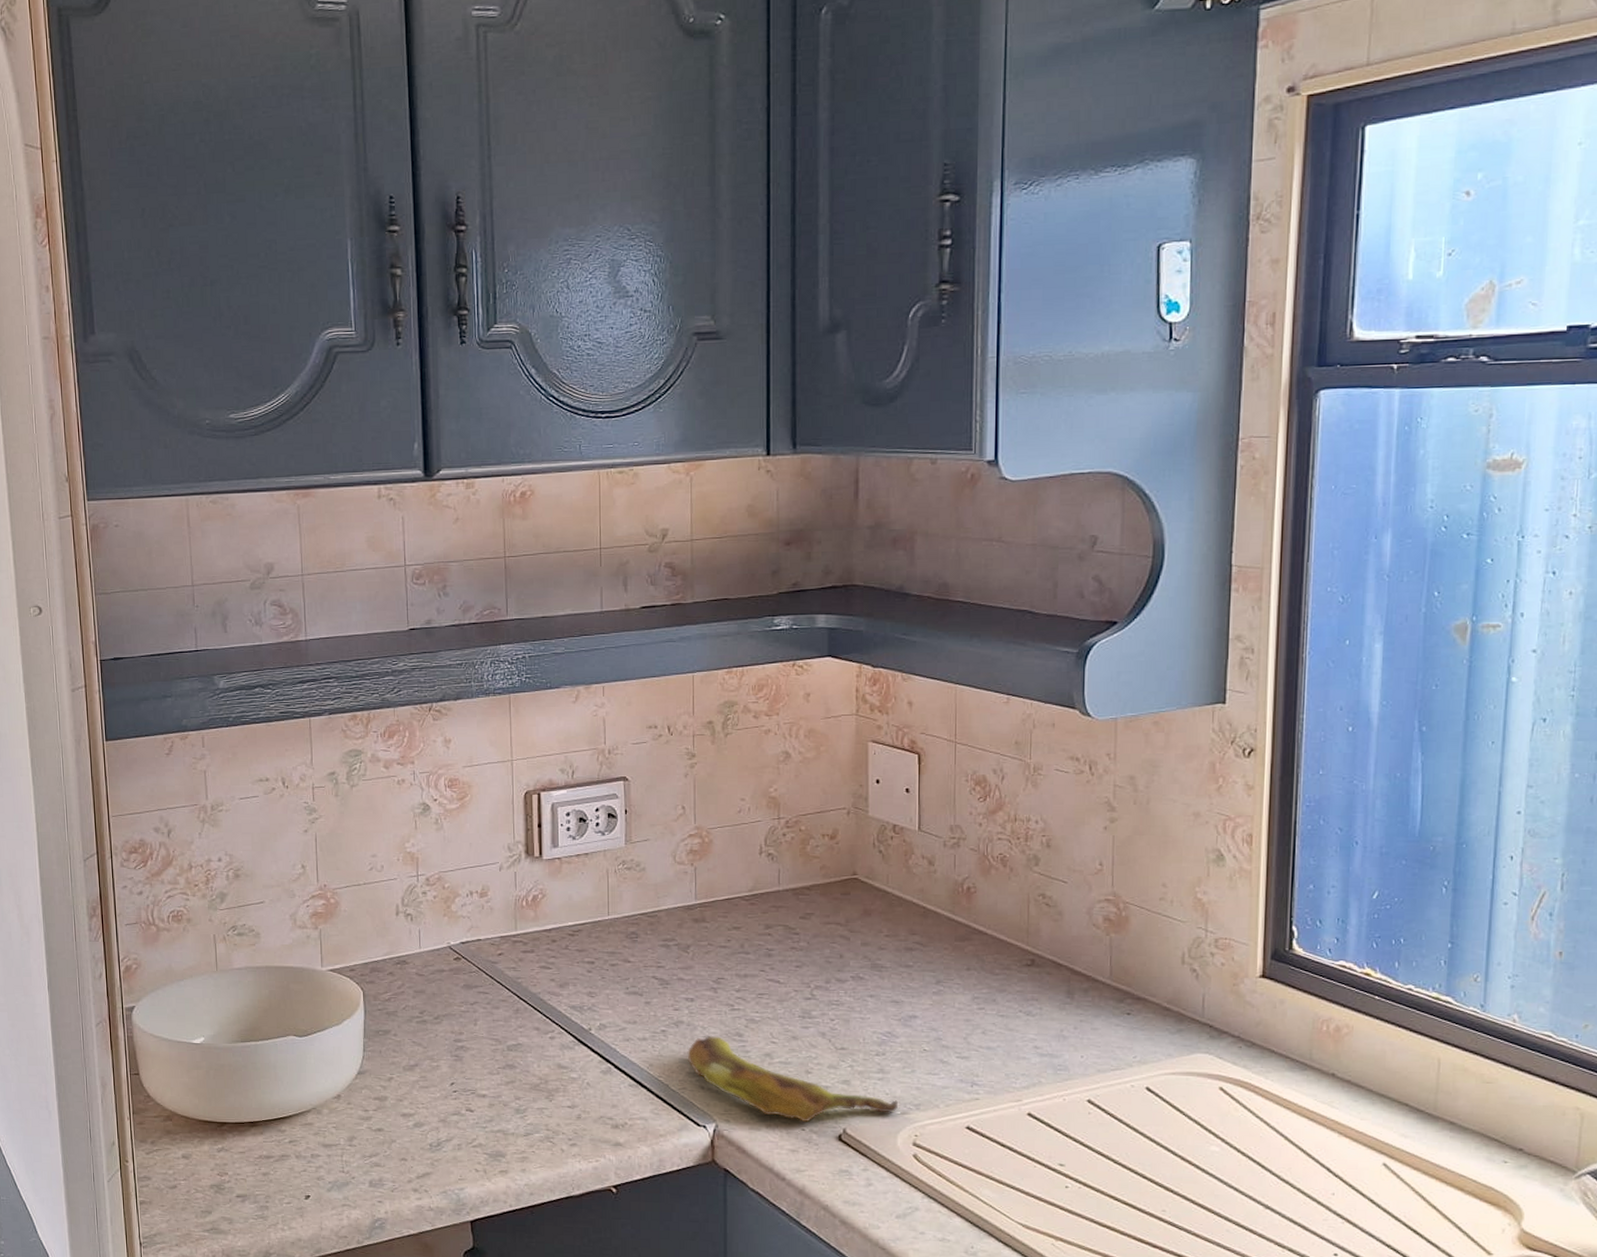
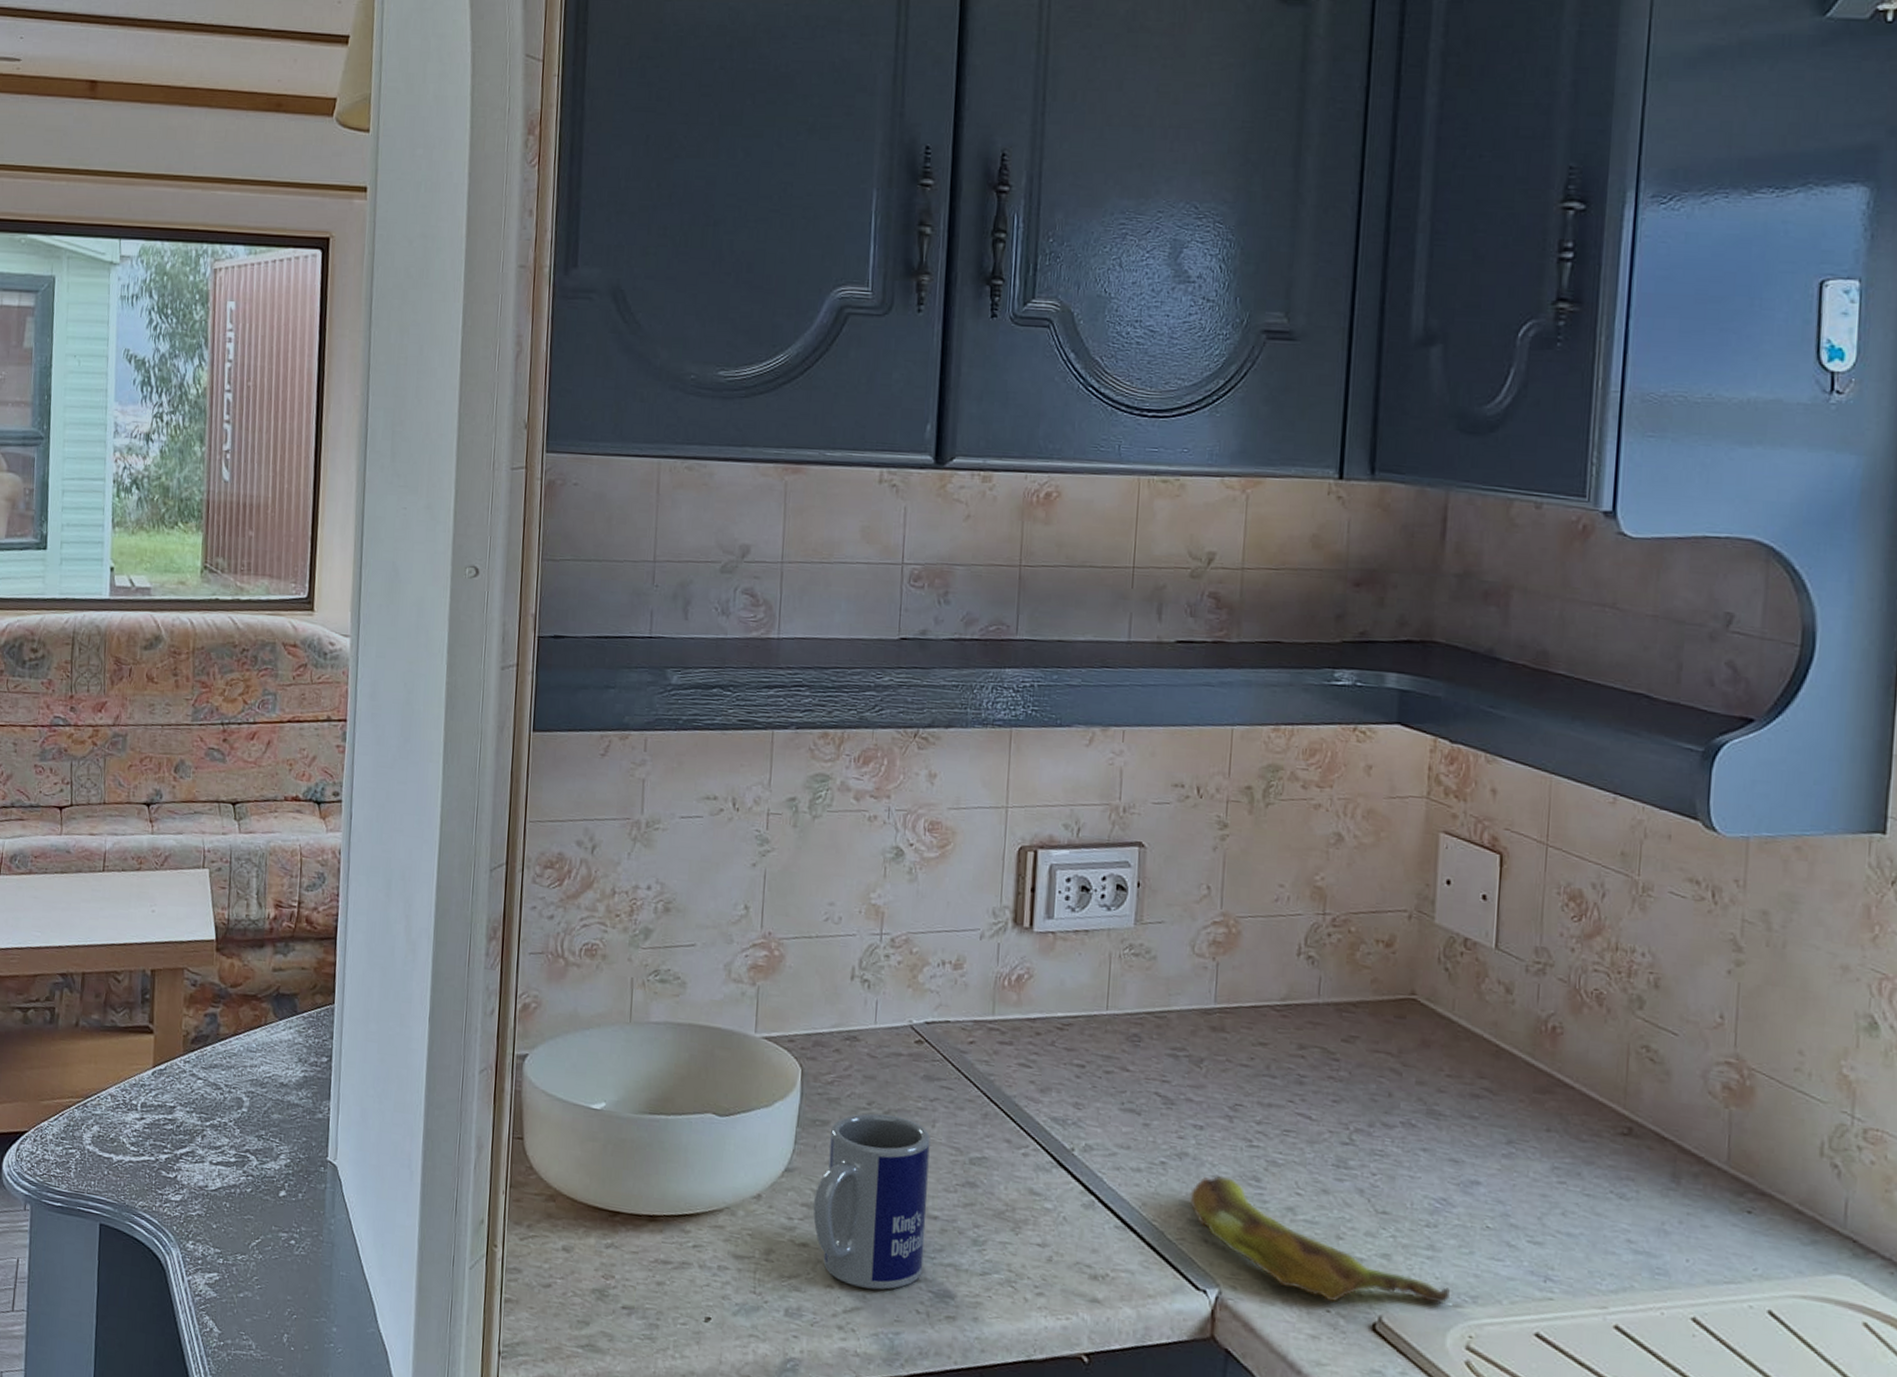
mug: none [383,1020,477,1157] -> present [813,1113,931,1290]

